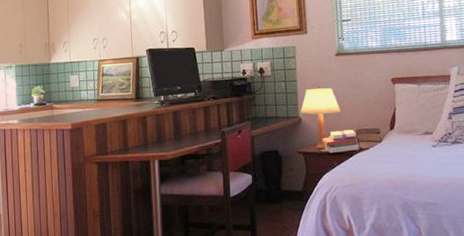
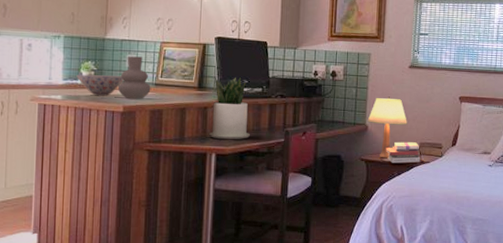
bowl: none [28,95,69,117] -> present [76,74,124,96]
vase: none [64,76,94,117] -> present [117,56,151,100]
planter: none [149,84,189,146] -> present [208,76,251,140]

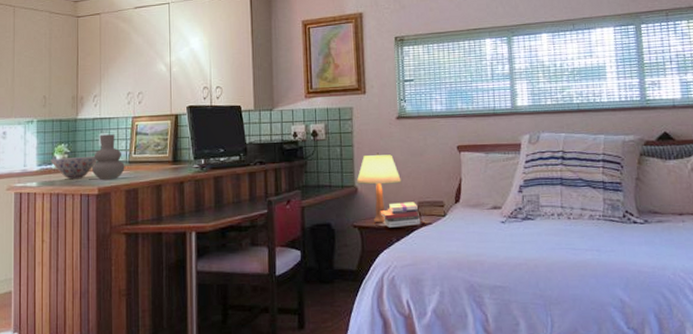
planter: present [208,76,251,140] -> none [186,146,231,216]

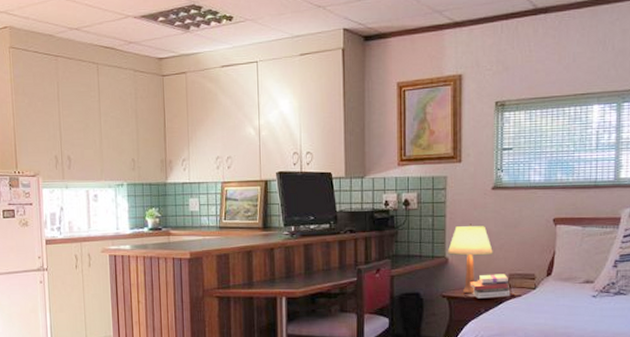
bowl: present [50,155,97,180] -> none [142,220,188,244]
vase: present [91,134,125,181] -> none [182,199,216,245]

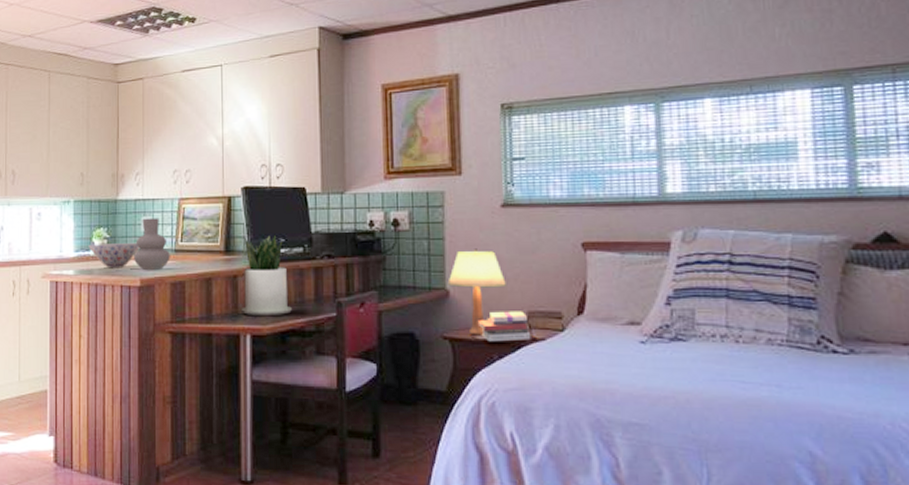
bowl: none [142,220,188,244] -> present [88,242,139,269]
vase: none [182,199,216,245] -> present [133,218,170,271]
planter: none [277,214,321,282] -> present [240,235,293,317]

